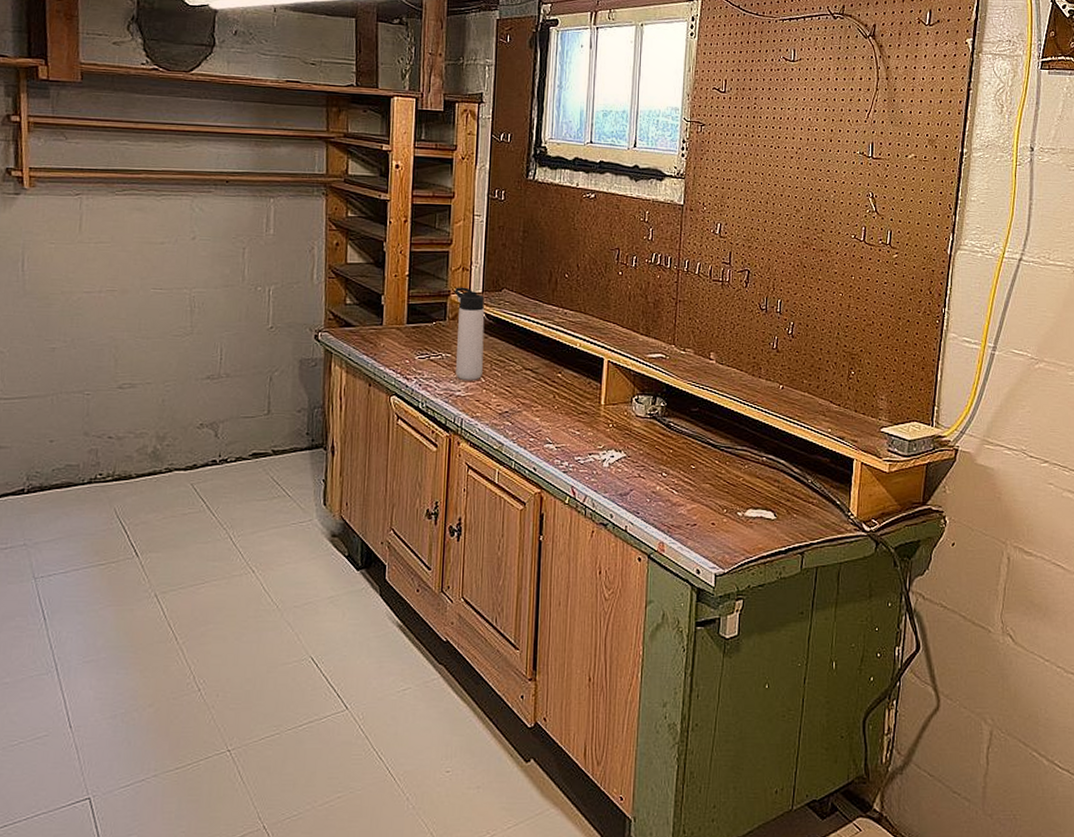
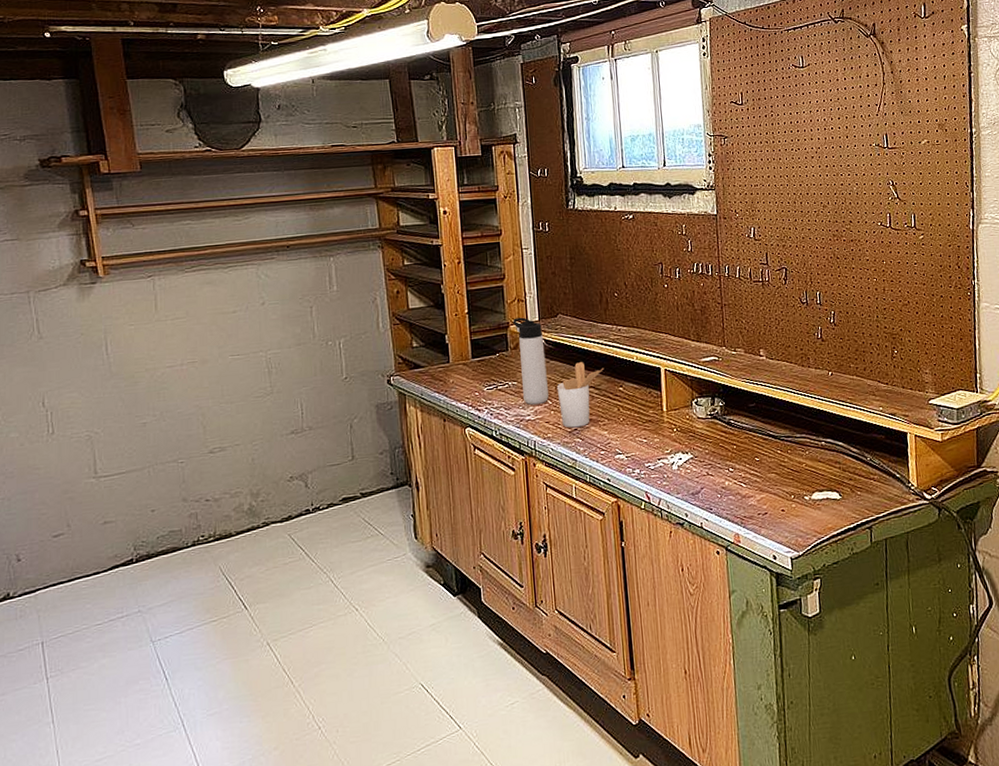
utensil holder: none [492,342,545,410] -> present [556,362,604,428]

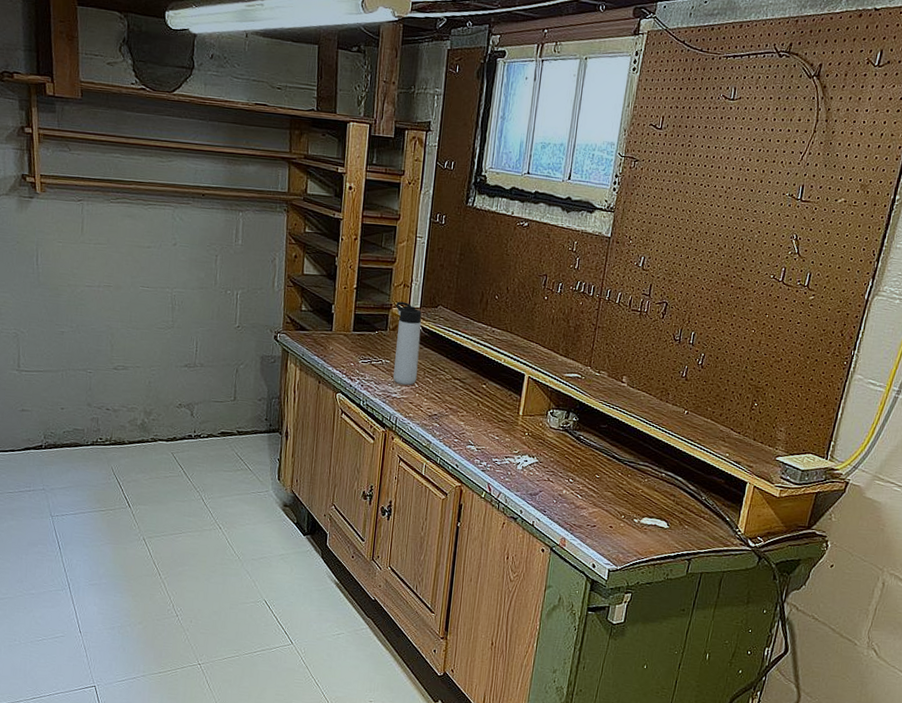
utensil holder: present [556,362,604,428] -> none [424,354,472,414]

